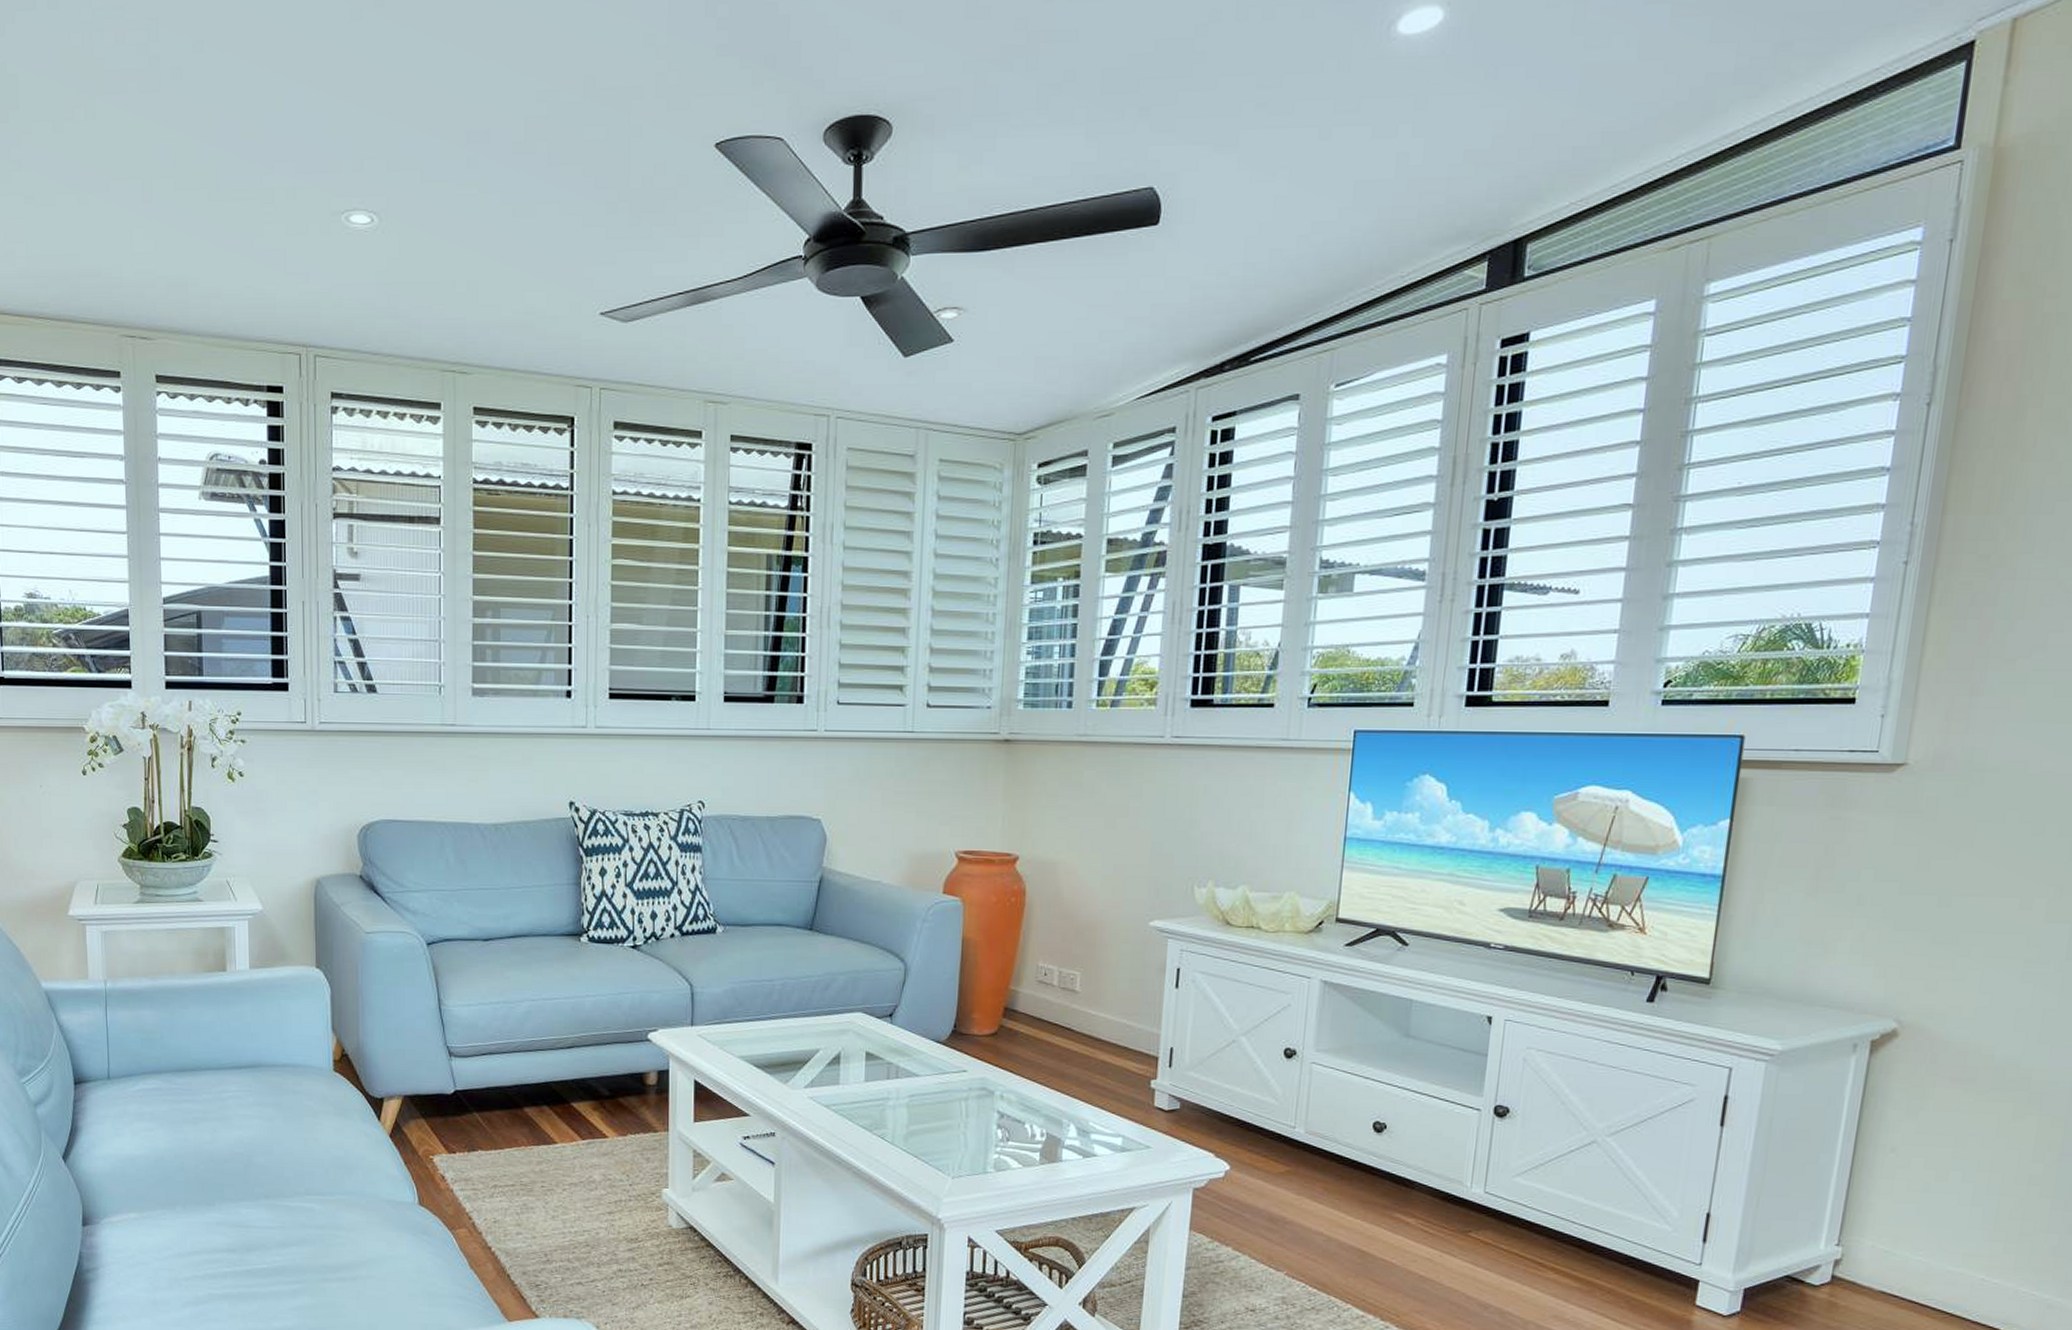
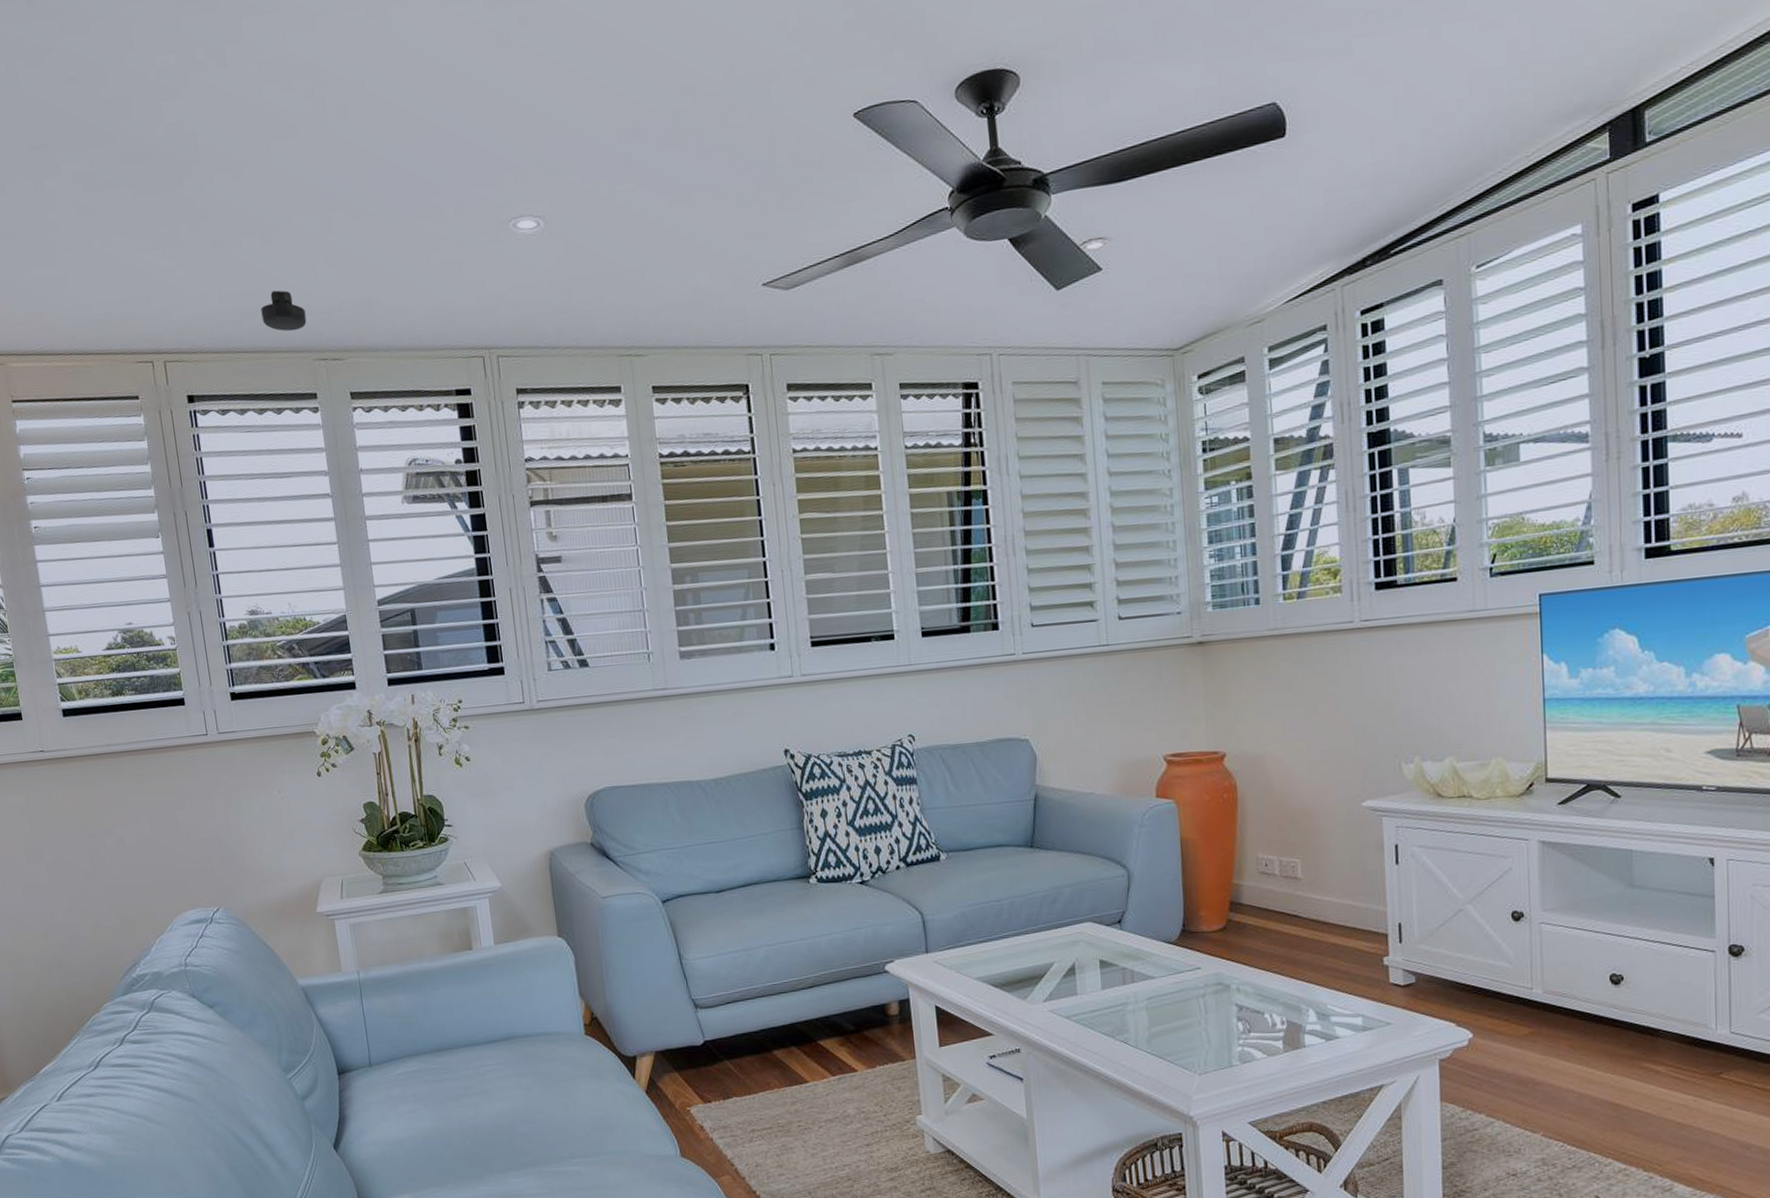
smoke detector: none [69,256,117,303] -> present [261,290,307,332]

